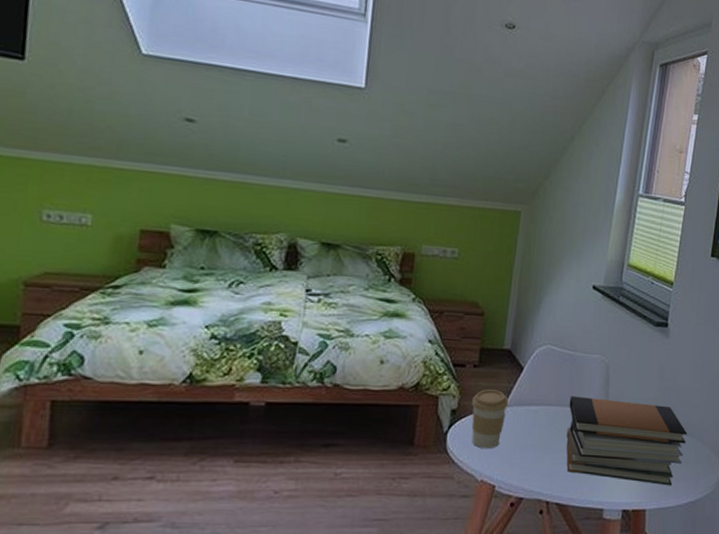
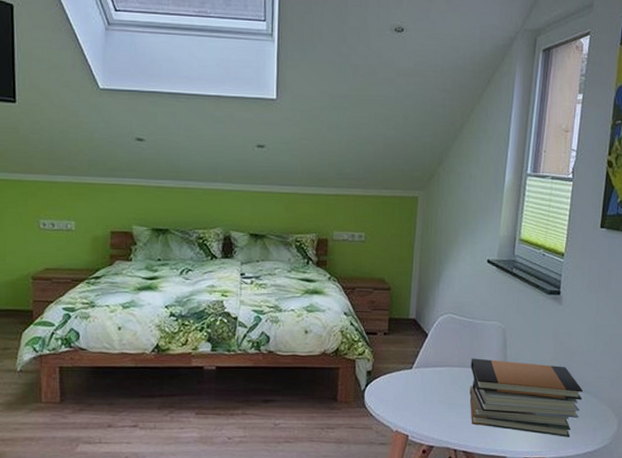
coffee cup: present [471,389,508,448] -> none [384,354,416,404]

